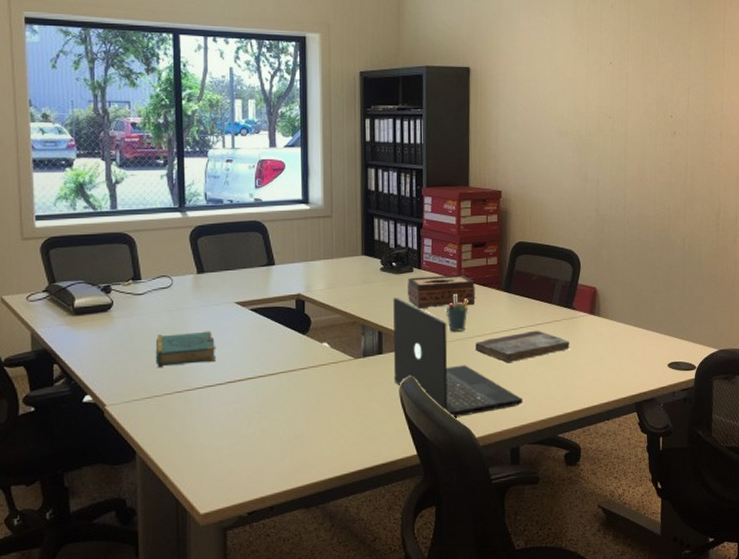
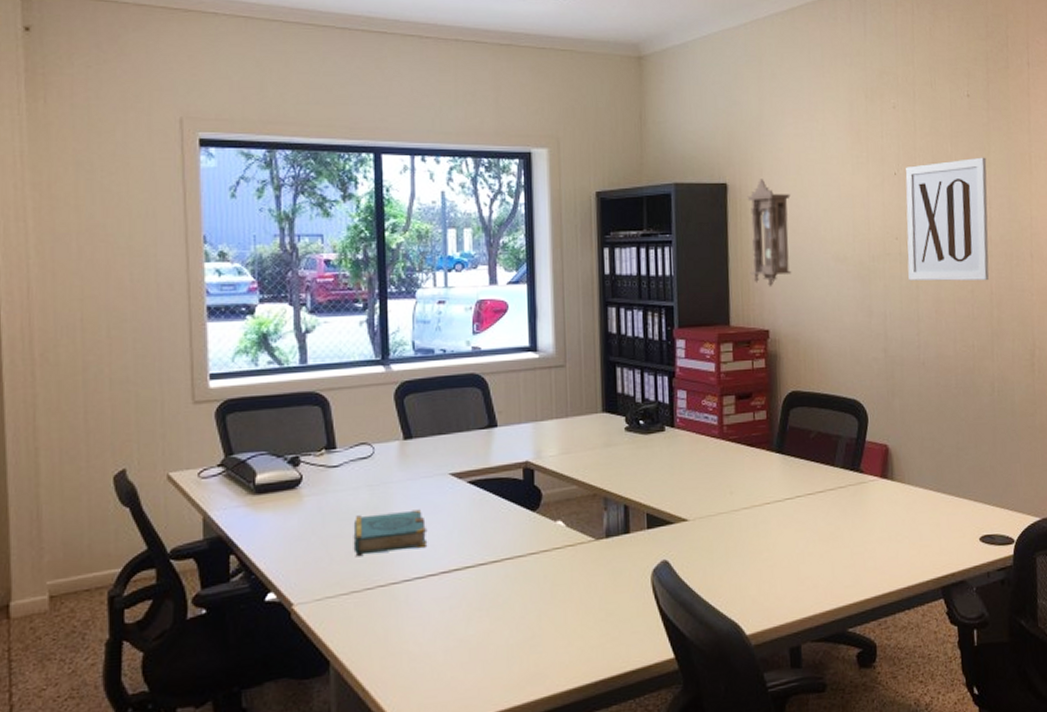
laptop: present [393,298,523,419] -> none [641,463,804,612]
tissue box: present [407,274,475,308] -> none [657,432,741,476]
pen holder: present [447,294,468,332] -> none [706,457,733,504]
book: present [475,330,570,362] -> none [743,499,858,540]
pendulum clock: none [486,64,523,156] -> present [747,179,792,288]
wall art: none [618,51,688,155] -> present [905,157,990,281]

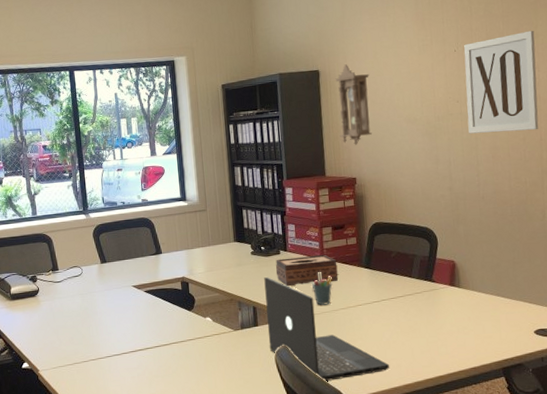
book: present [353,509,426,557] -> none [72,310,120,341]
laptop: none [641,463,804,612] -> present [264,277,390,382]
tissue box: none [657,432,741,476] -> present [275,254,338,286]
pen holder: none [706,457,733,504] -> present [312,272,332,306]

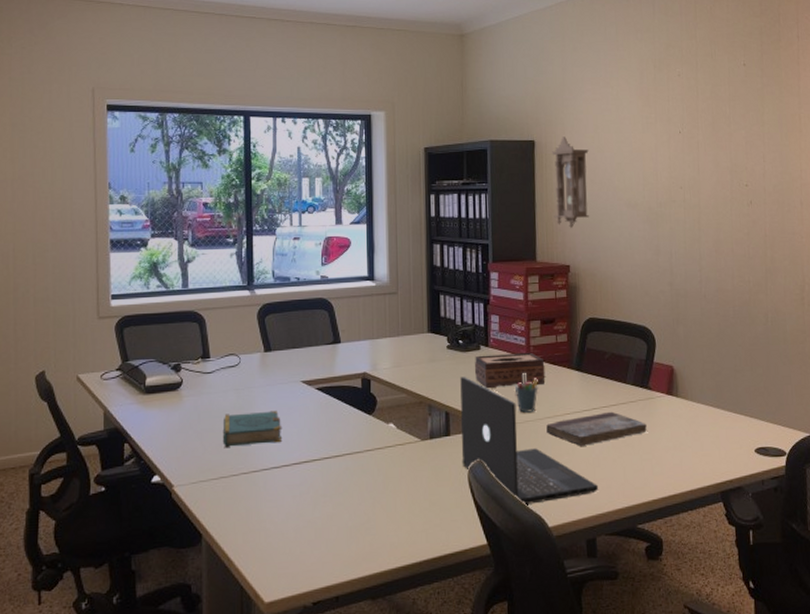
book: none [72,310,120,341] -> present [222,410,281,449]
book: none [341,302,432,332] -> present [546,411,647,446]
wall art: present [463,30,539,134] -> none [689,118,764,225]

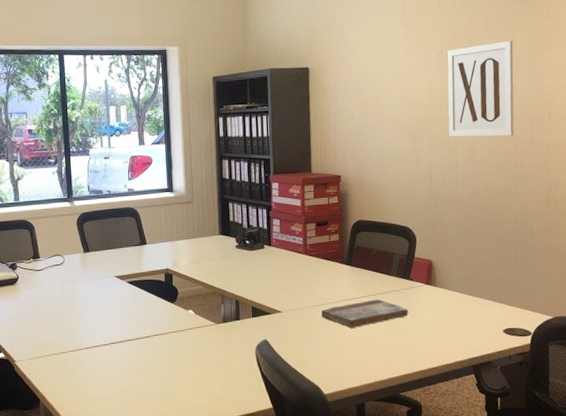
book: present [222,410,281,449] -> none [52,300,100,331]
laptop: present [460,377,599,506] -> none [247,271,367,377]
tissue box: present [474,352,545,388] -> none [259,250,320,280]
pen holder: present [515,373,538,413] -> none [295,268,314,301]
pendulum clock: present [552,136,590,229] -> none [324,63,358,144]
wall art: none [689,118,764,225] -> present [447,40,514,137]

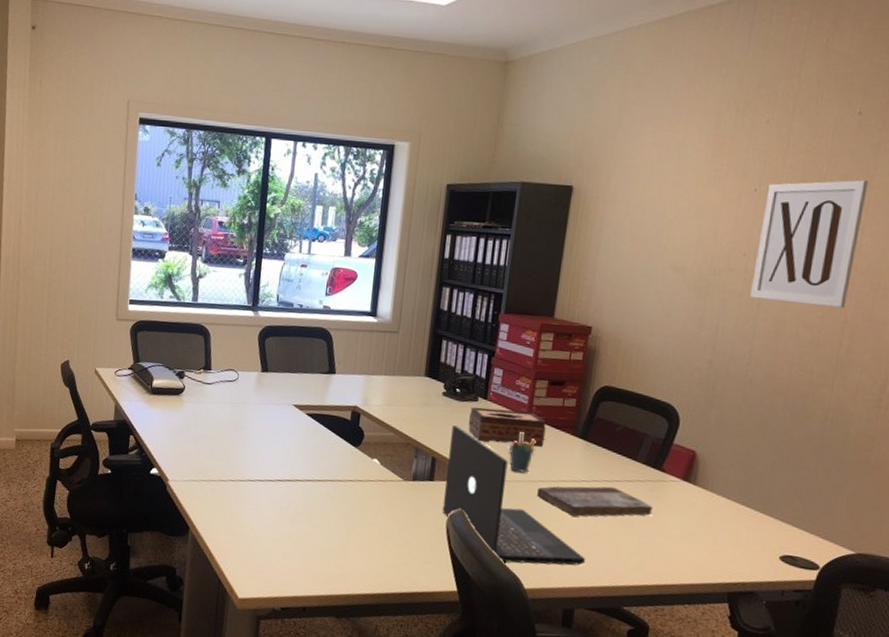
laptop: none [247,271,367,377] -> present [442,425,586,566]
tissue box: none [259,250,320,280] -> present [468,406,547,447]
pen holder: none [295,268,314,301] -> present [509,432,536,473]

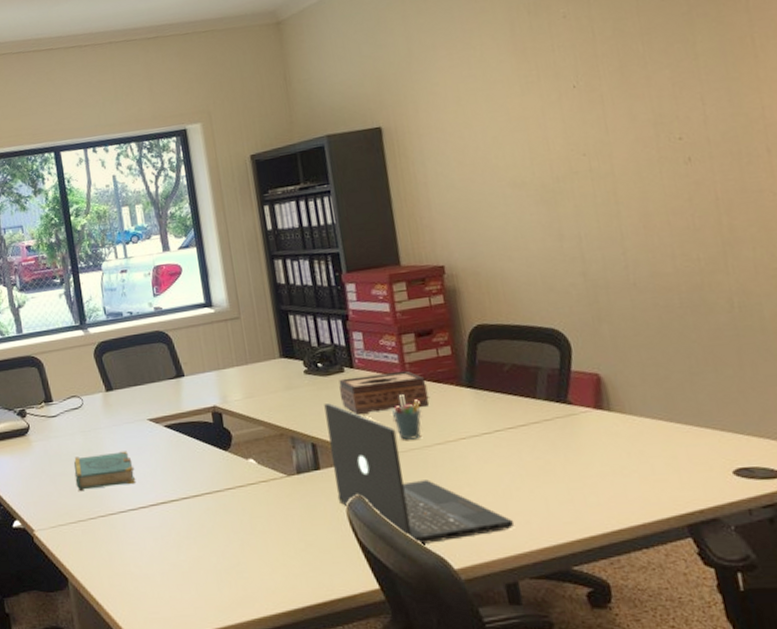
book: none [215,424,270,458] -> present [73,451,135,492]
book: present [537,486,652,517] -> none [437,433,572,475]
wall art: present [750,179,869,309] -> none [587,49,711,197]

